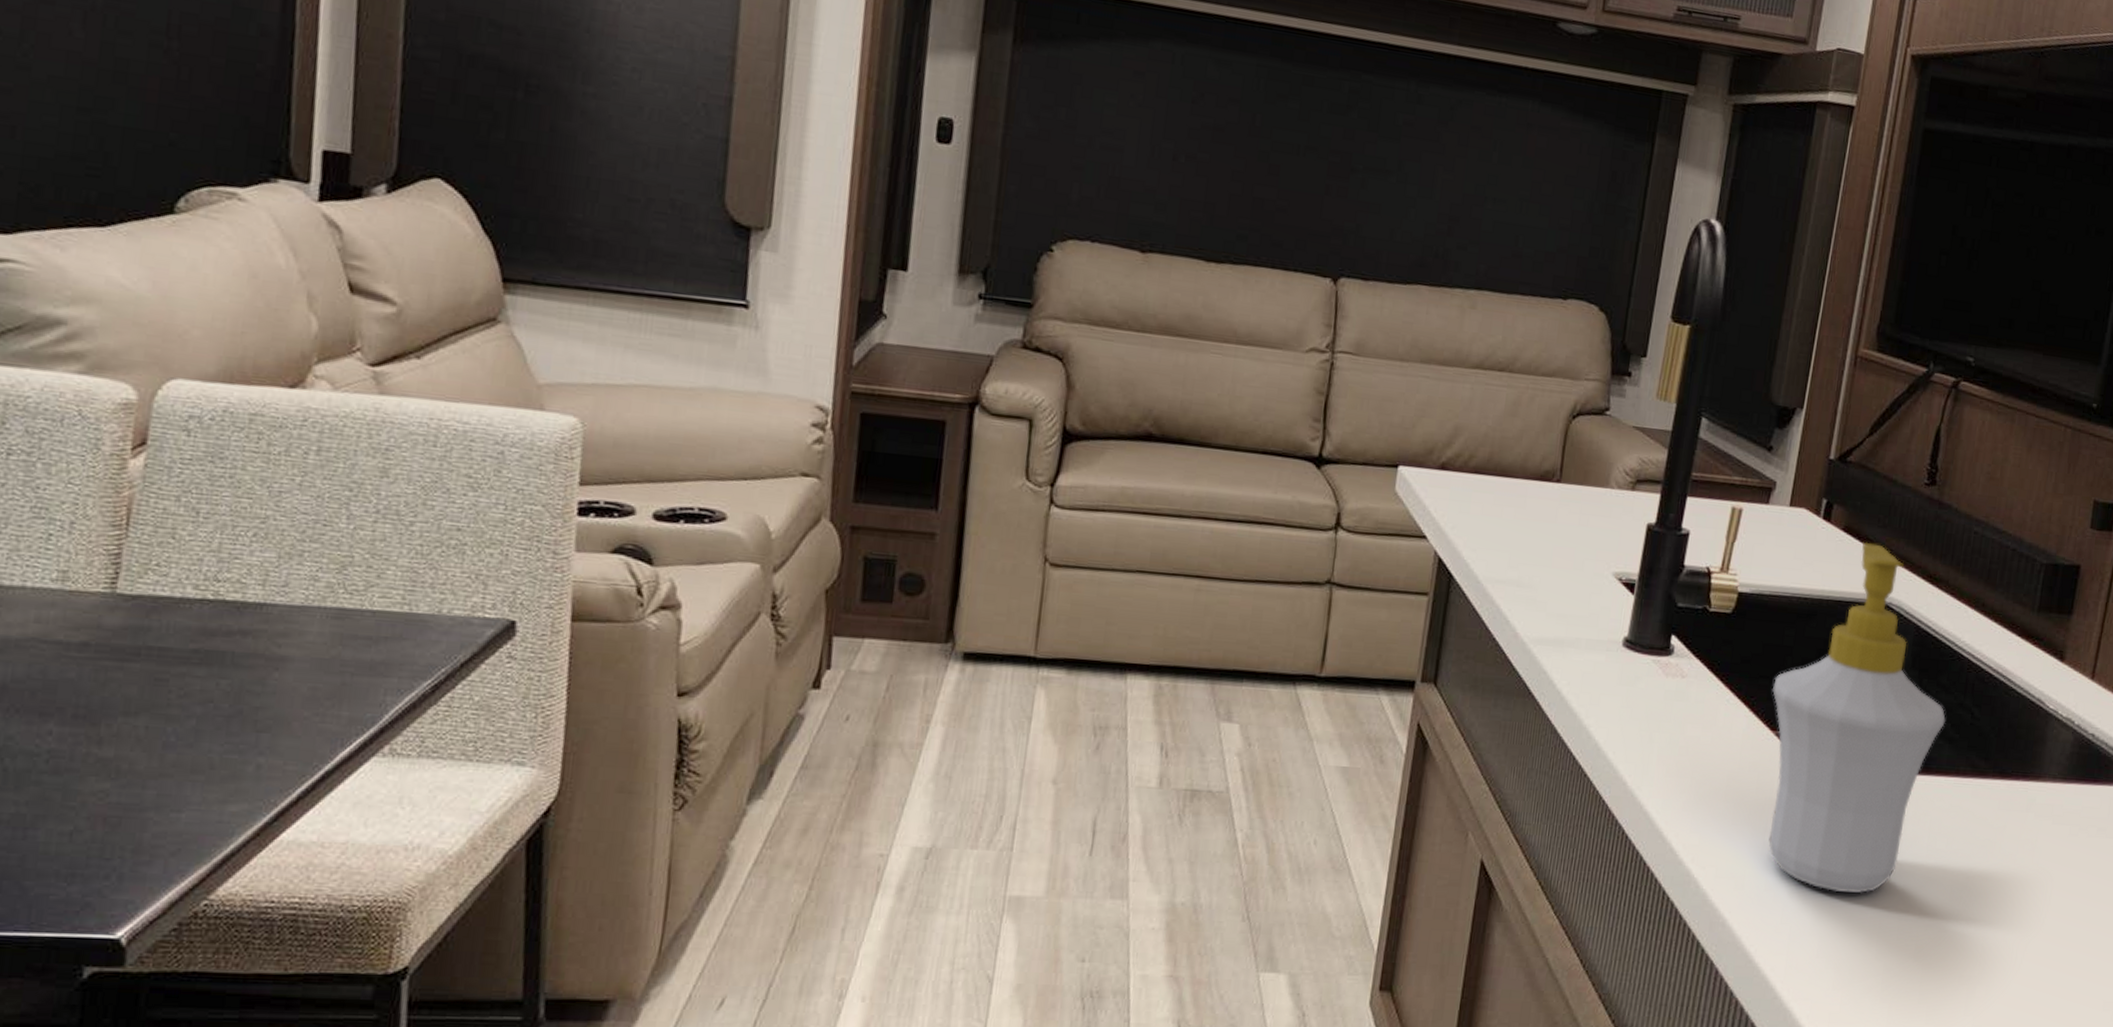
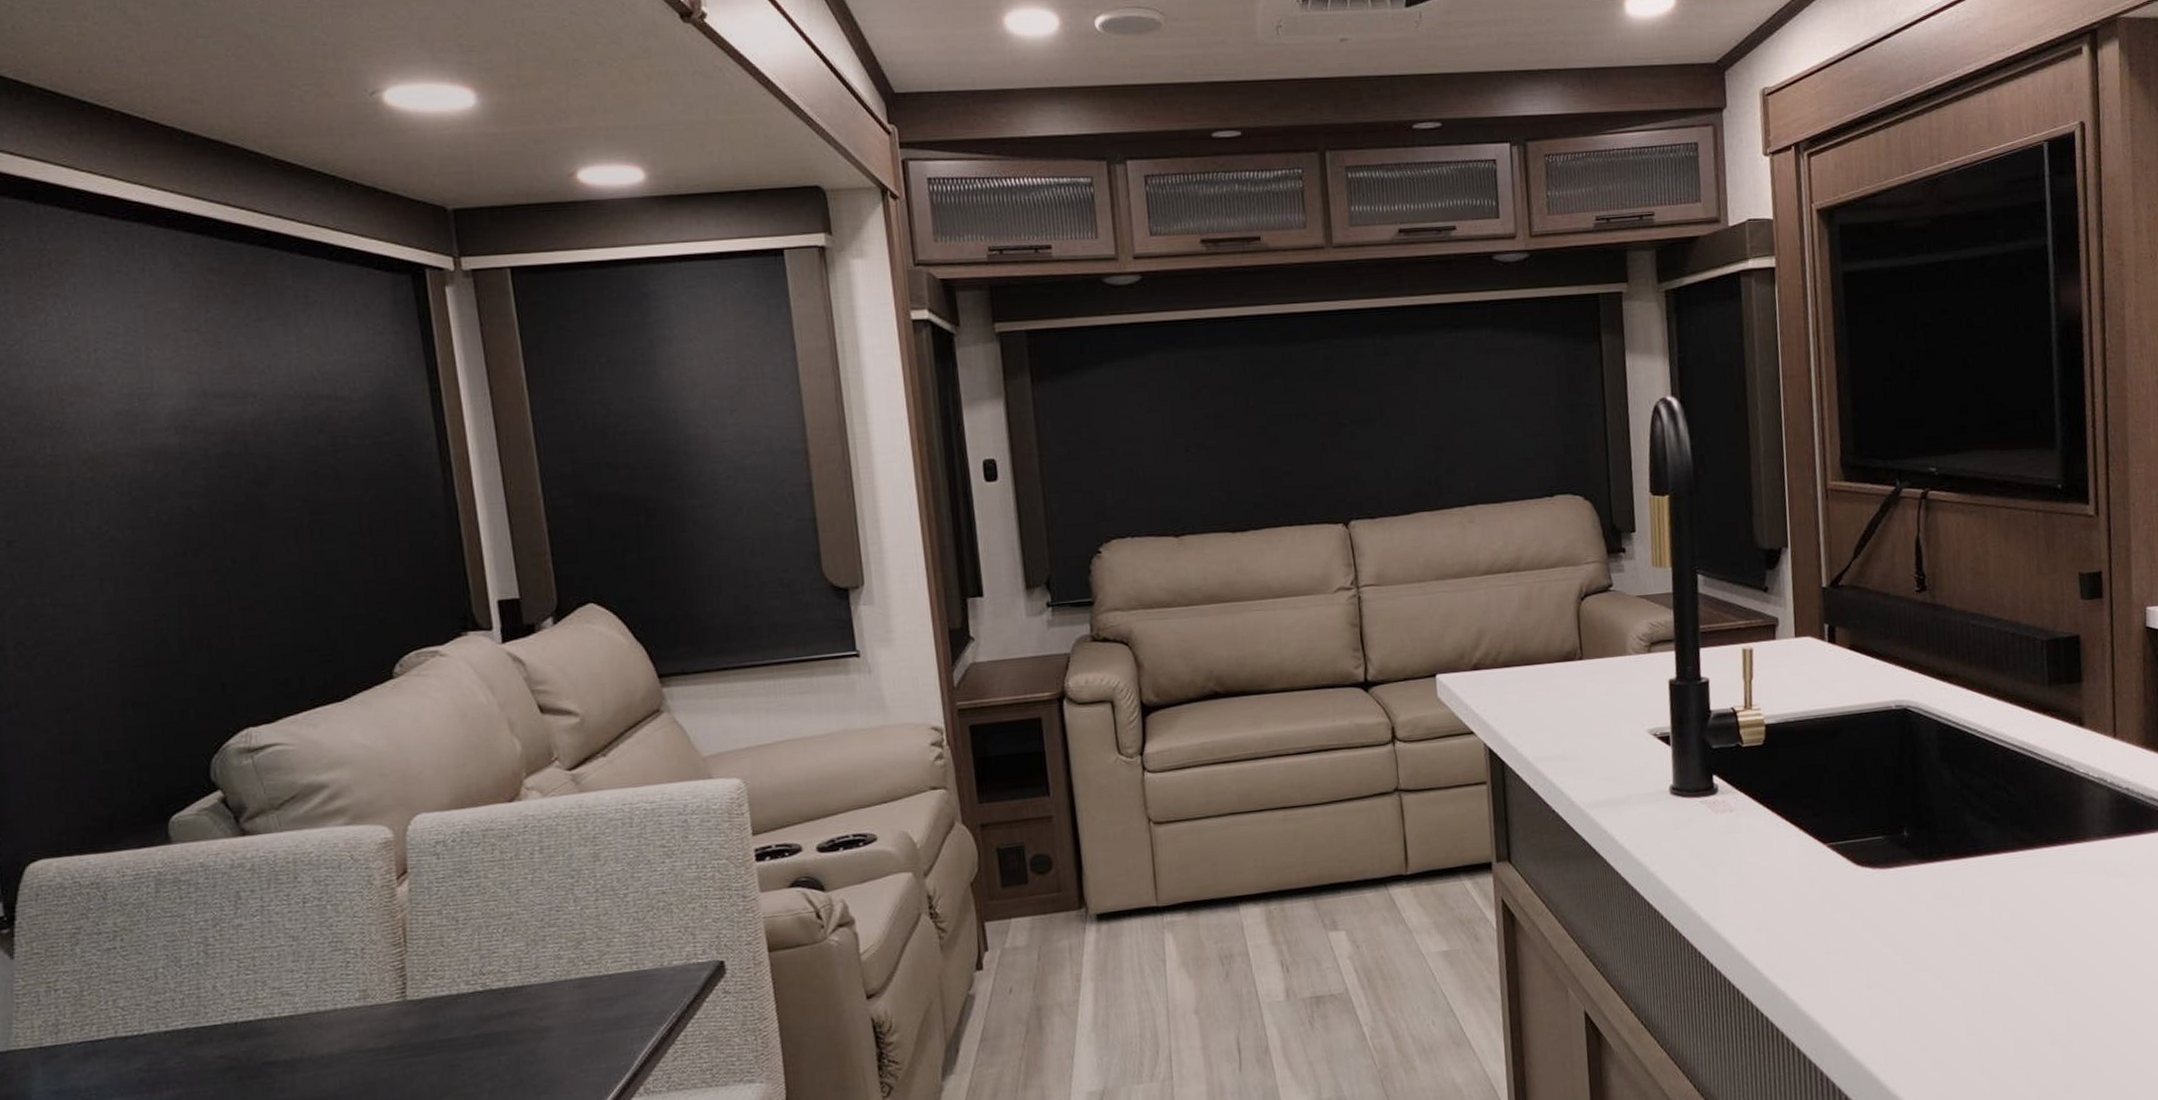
soap bottle: present [1768,543,1946,893] -> none [1815,655,1984,980]

